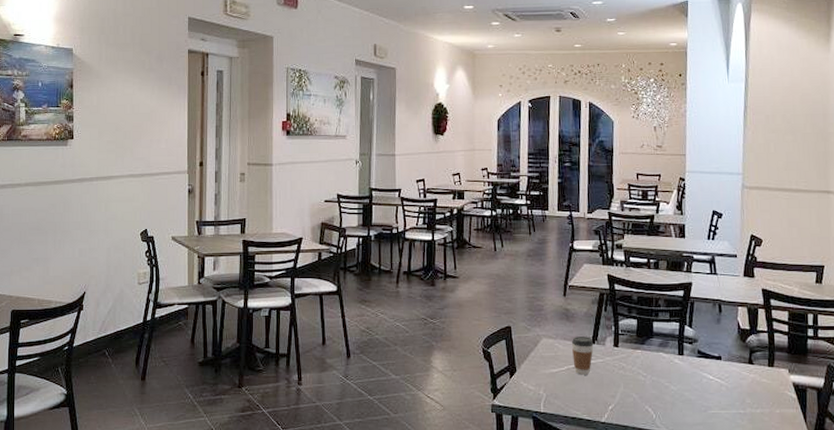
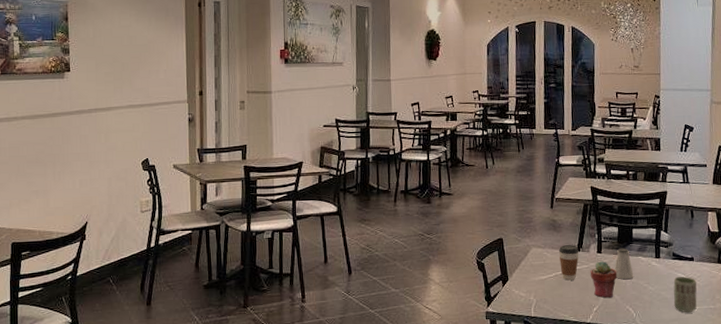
potted succulent: none [605,356,636,395] -> present [590,261,618,298]
saltshaker: none [632,342,654,377] -> present [614,248,634,280]
cup: none [698,376,725,417] -> present [673,276,697,313]

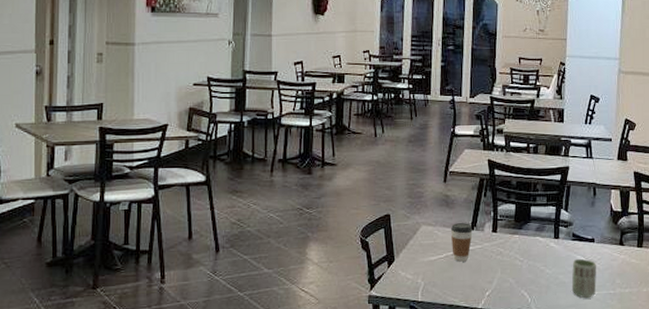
potted succulent: present [590,261,618,298] -> none [484,241,513,281]
saltshaker: present [614,248,634,280] -> none [509,227,530,262]

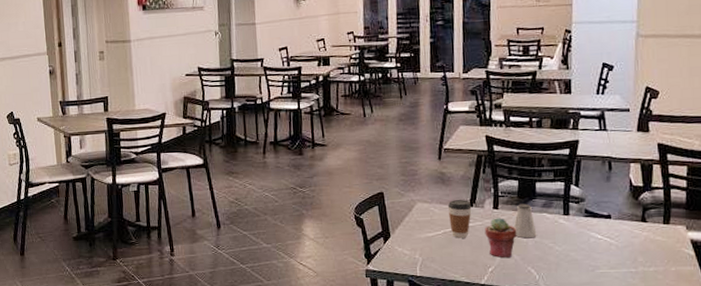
potted succulent: none [484,241,513,281] -> present [484,218,517,258]
saltshaker: none [509,227,530,262] -> present [513,203,537,239]
cup: present [571,258,597,299] -> none [585,235,615,277]

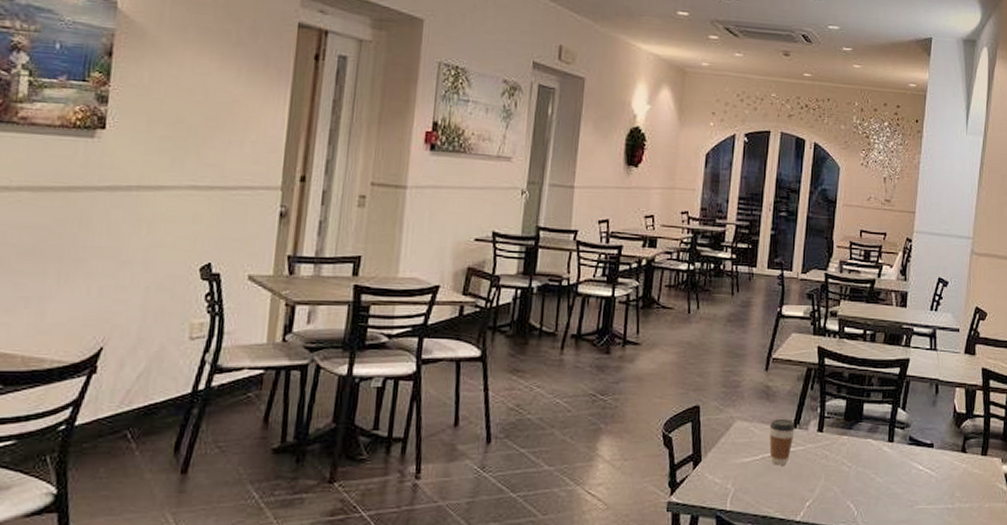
potted succulent: present [484,218,517,258] -> none [806,442,840,489]
saltshaker: present [513,203,537,239] -> none [836,427,860,468]

